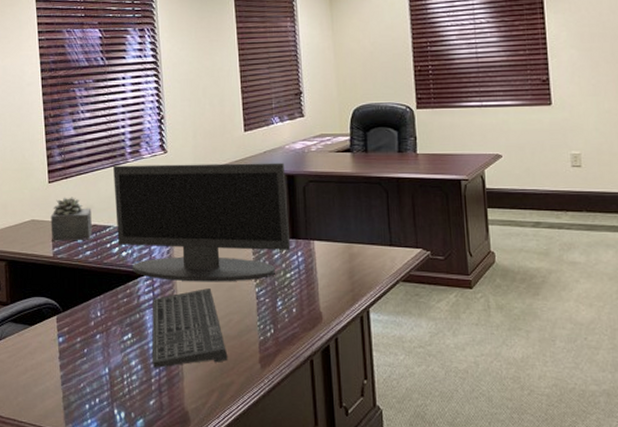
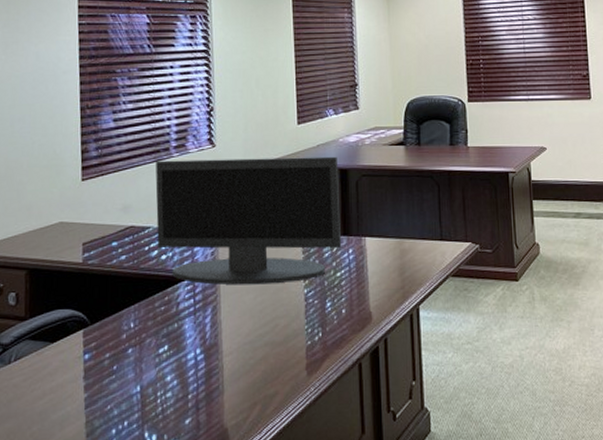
succulent plant: present [50,197,92,241] -> none [81,196,129,246]
keyboard: present [151,288,228,368] -> none [189,292,273,382]

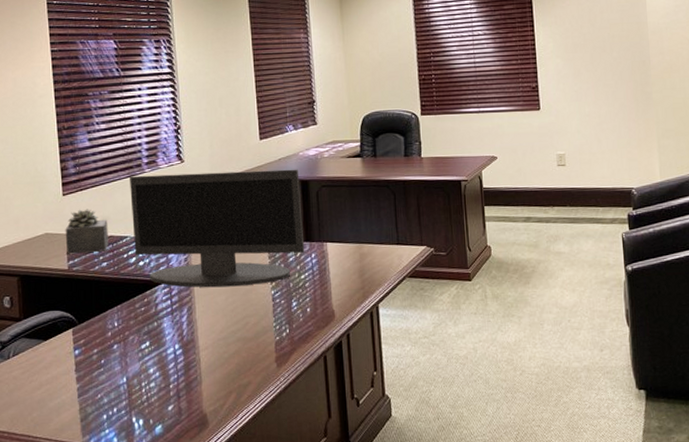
succulent plant: none [81,196,129,246] -> present [65,209,108,254]

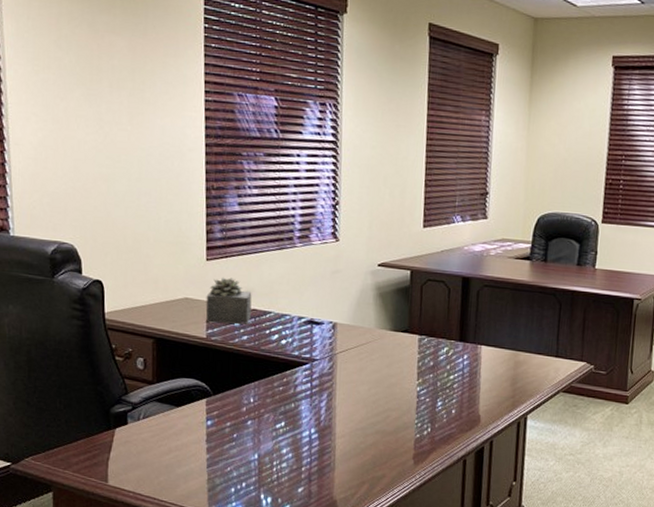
monitor: present [130,169,305,288] -> none [277,249,461,379]

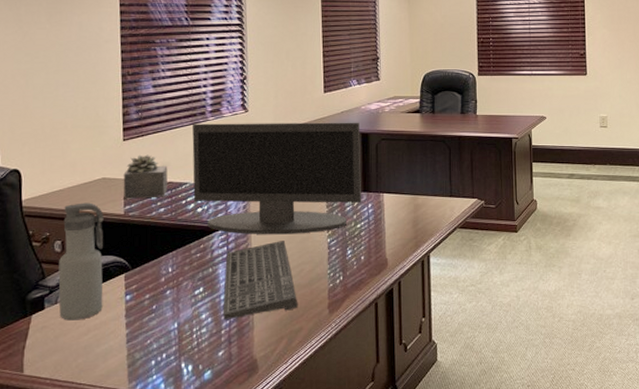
water bottle: none [141,321,186,439] -> present [58,202,104,321]
monitor: none [277,249,461,379] -> present [192,122,362,235]
keyboard: none [303,383,382,457] -> present [222,241,298,319]

